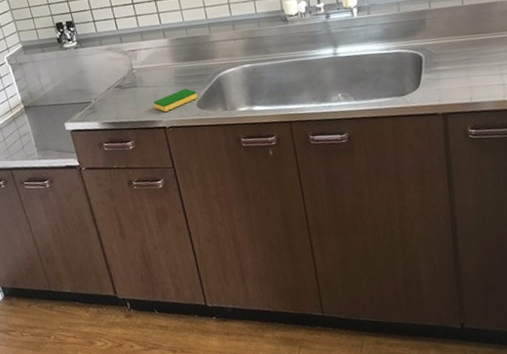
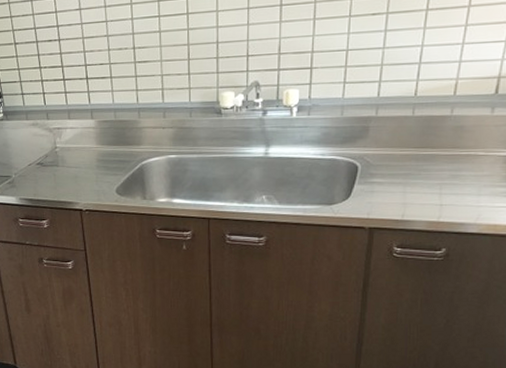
dish sponge: present [153,88,198,112] -> none [73,173,118,194]

